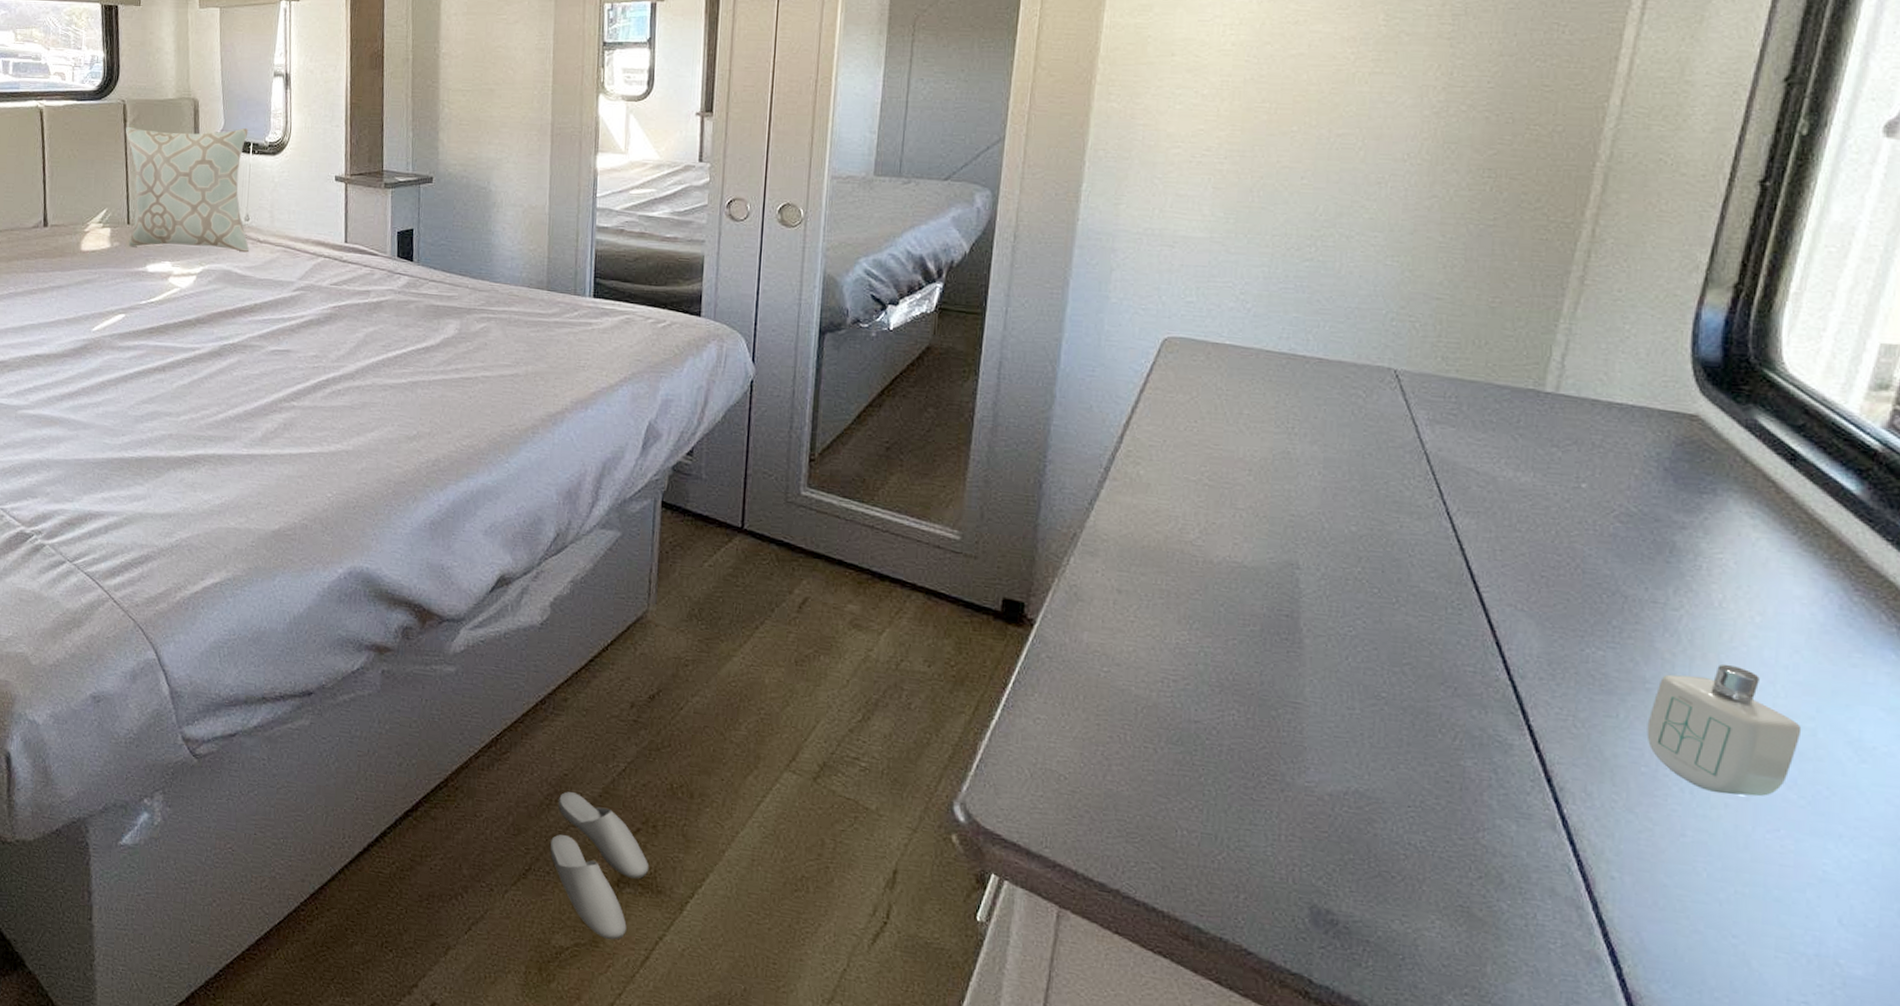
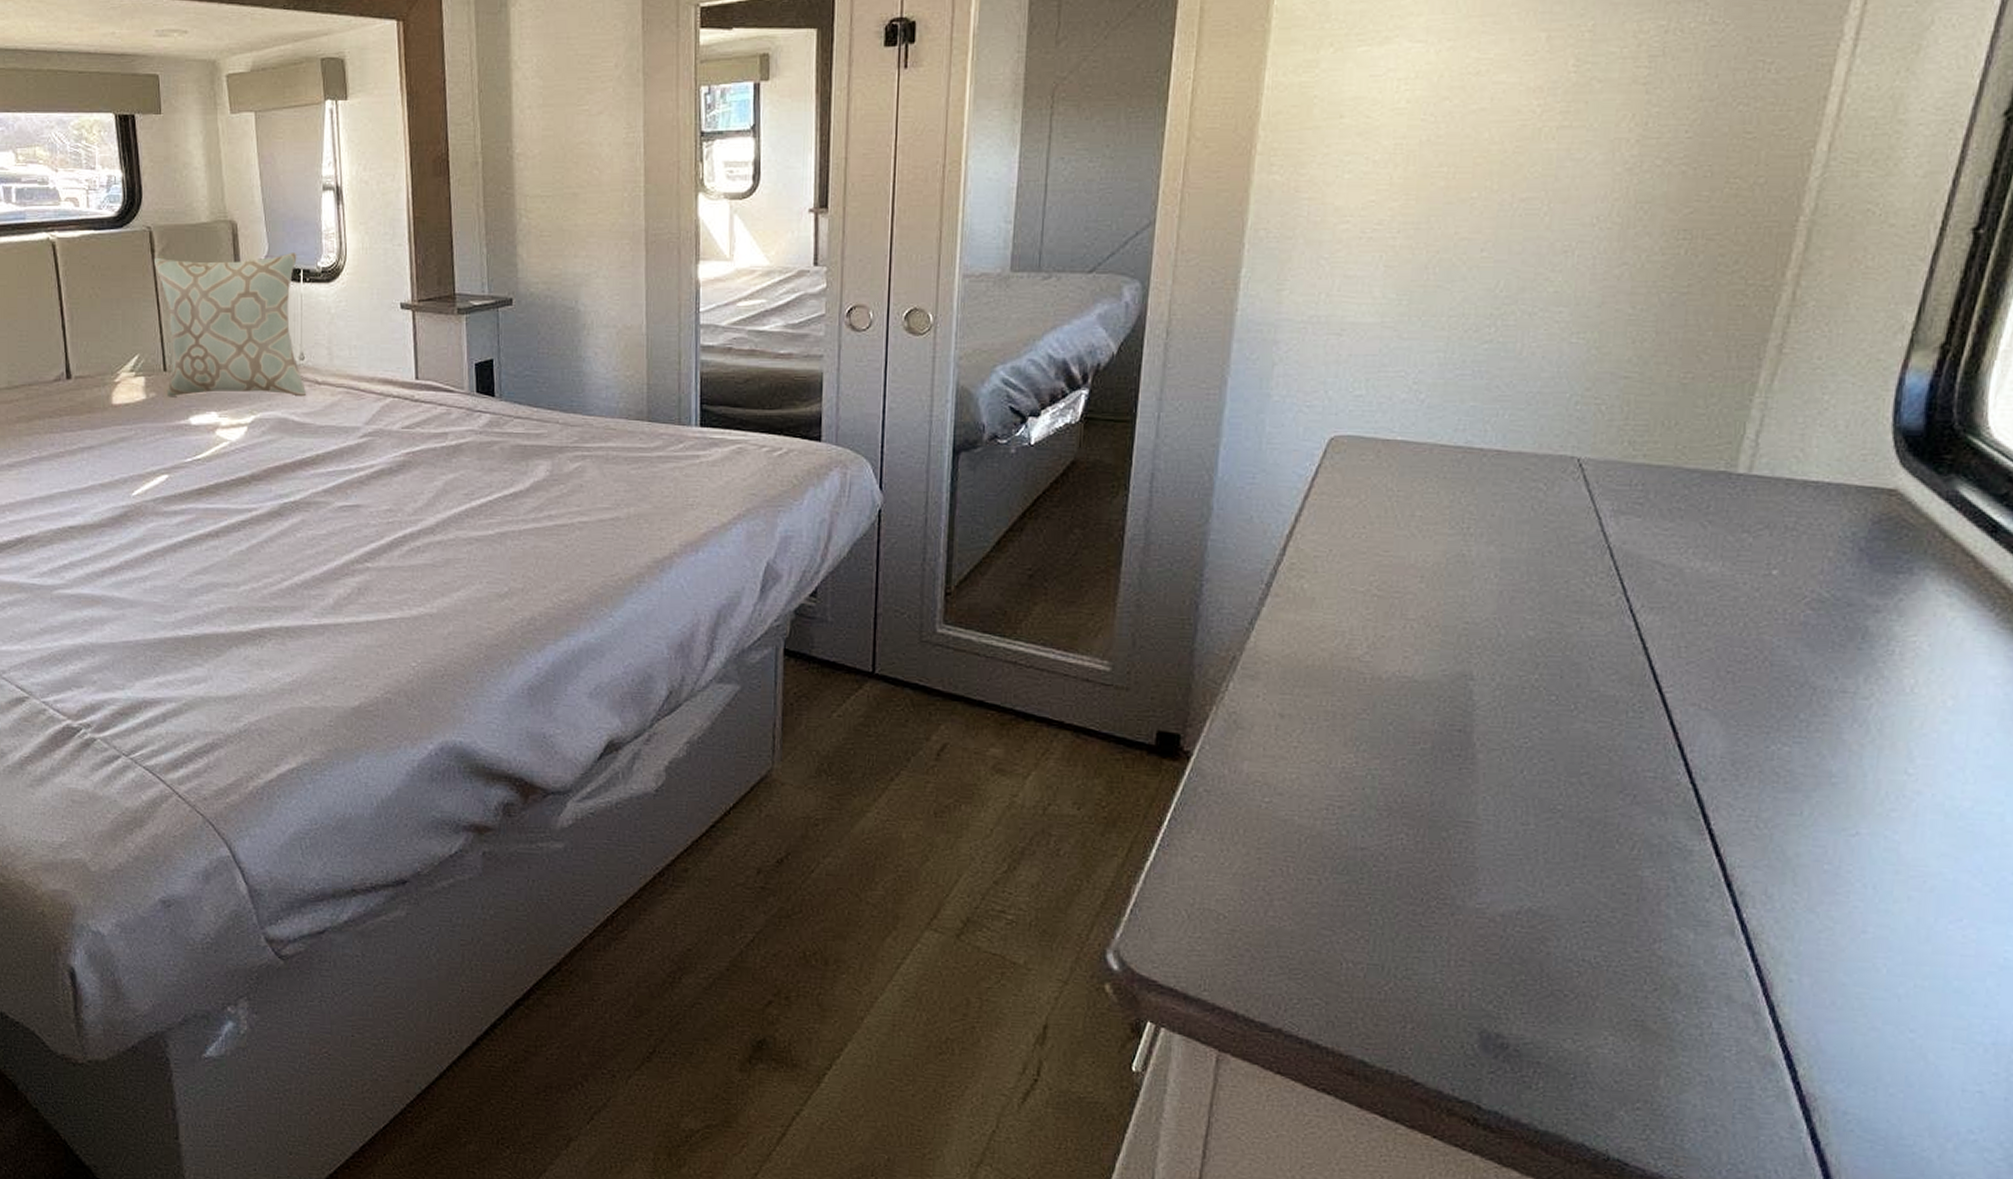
slippers: present [550,791,649,941] -> none [676,967,783,1119]
perfume: present [1646,664,1802,797] -> none [1831,752,1990,887]

